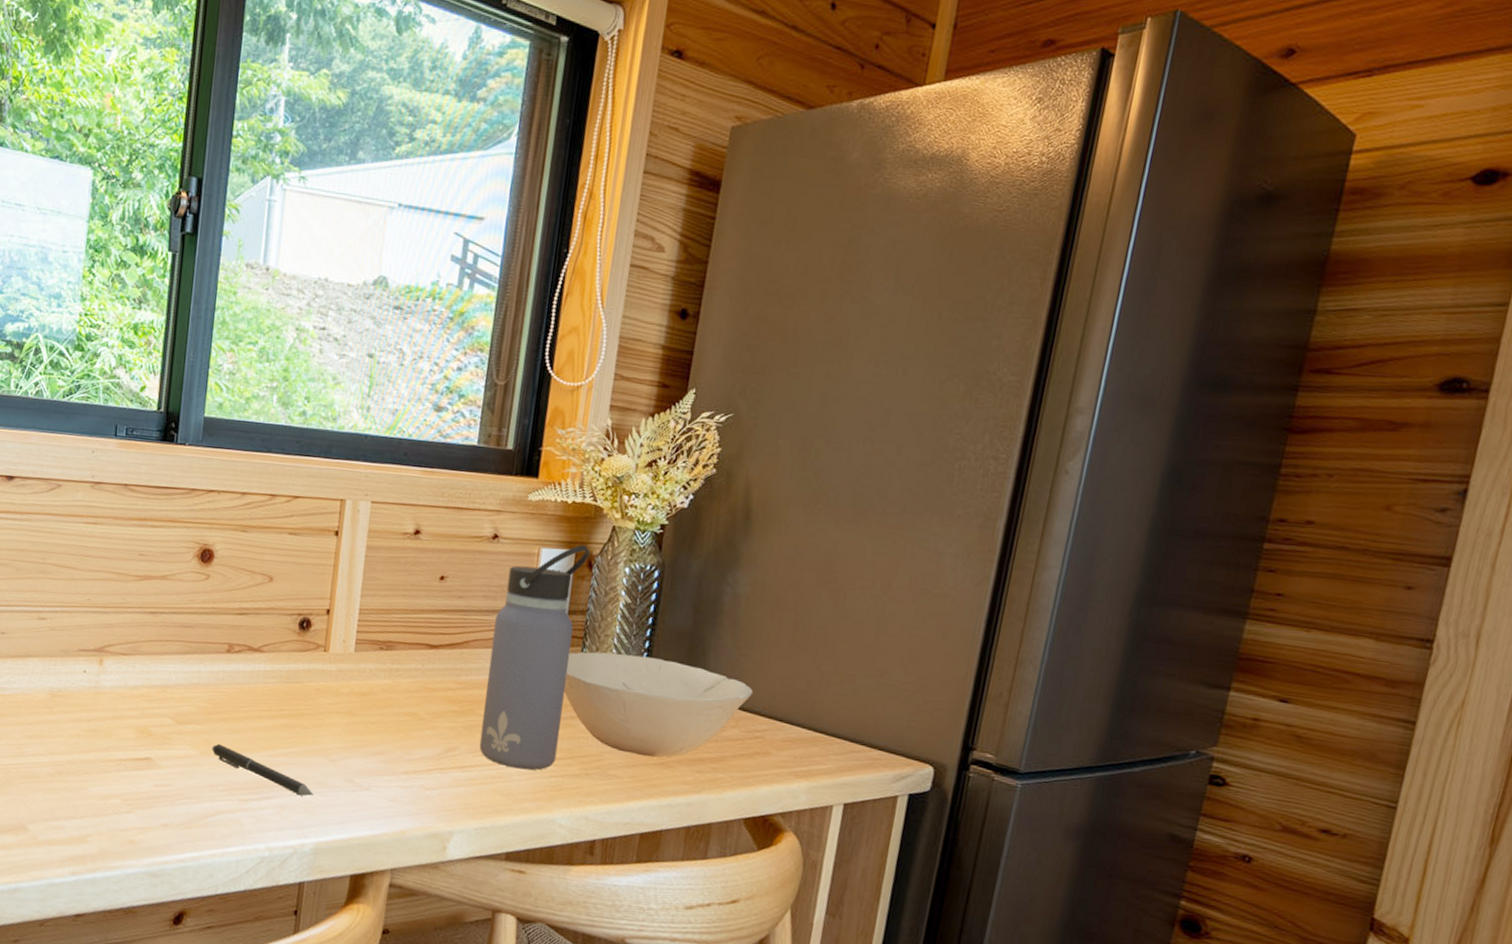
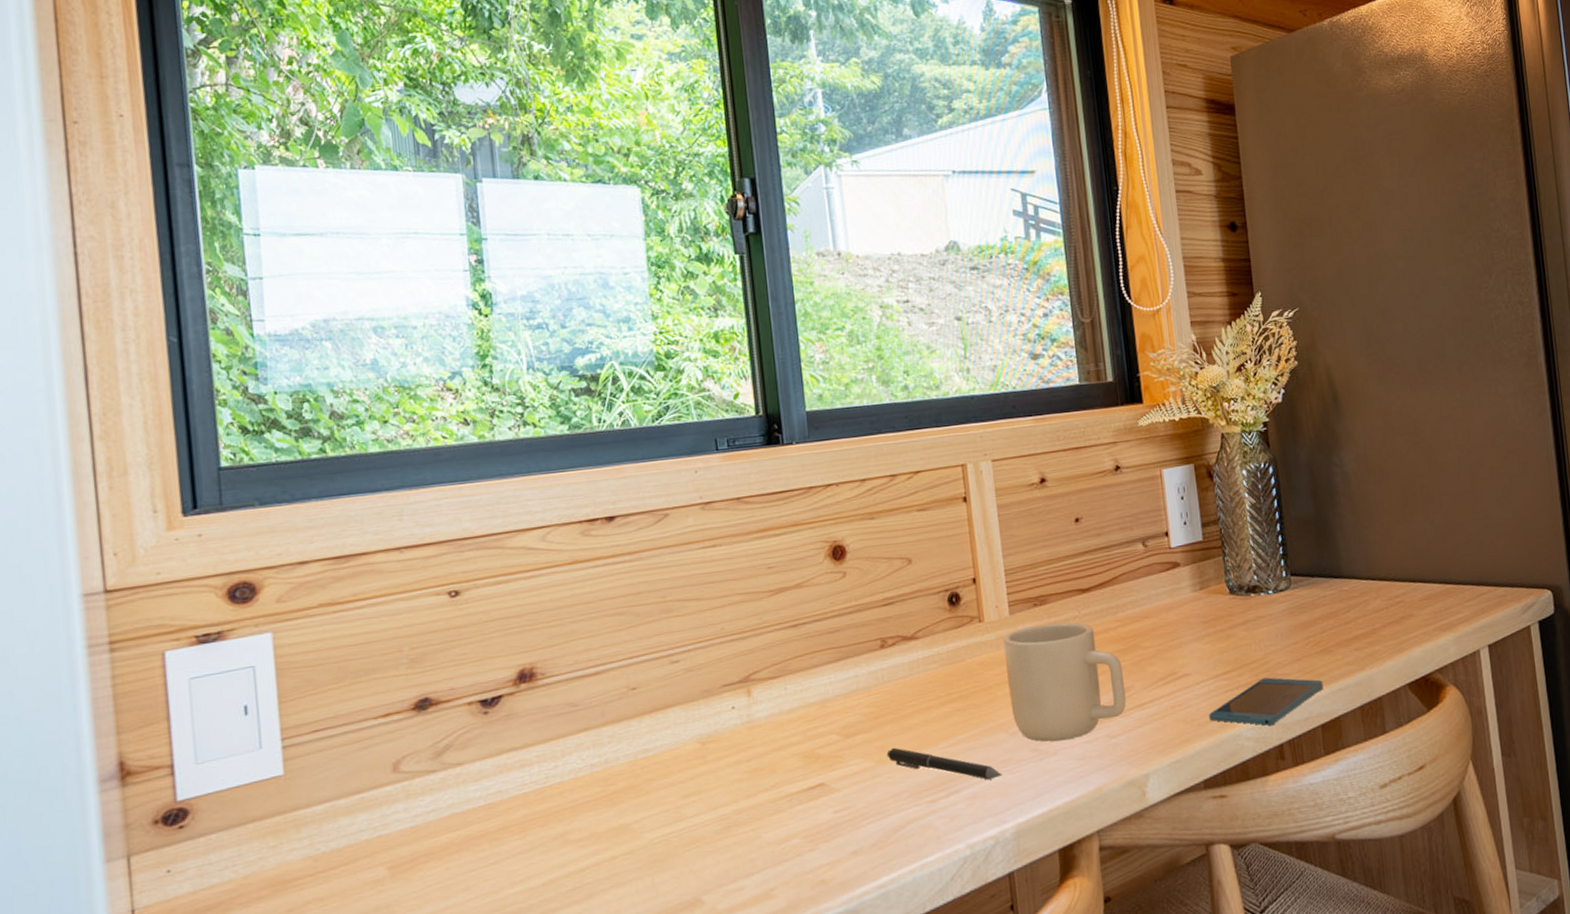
mug: none [336,667,453,781] -> present [1002,622,1127,742]
water bottle: present [479,545,591,770] -> none [1136,457,1227,693]
smartphone: none [527,773,654,820] -> present [1209,677,1324,726]
bowl: present [563,651,753,758] -> none [1212,549,1384,649]

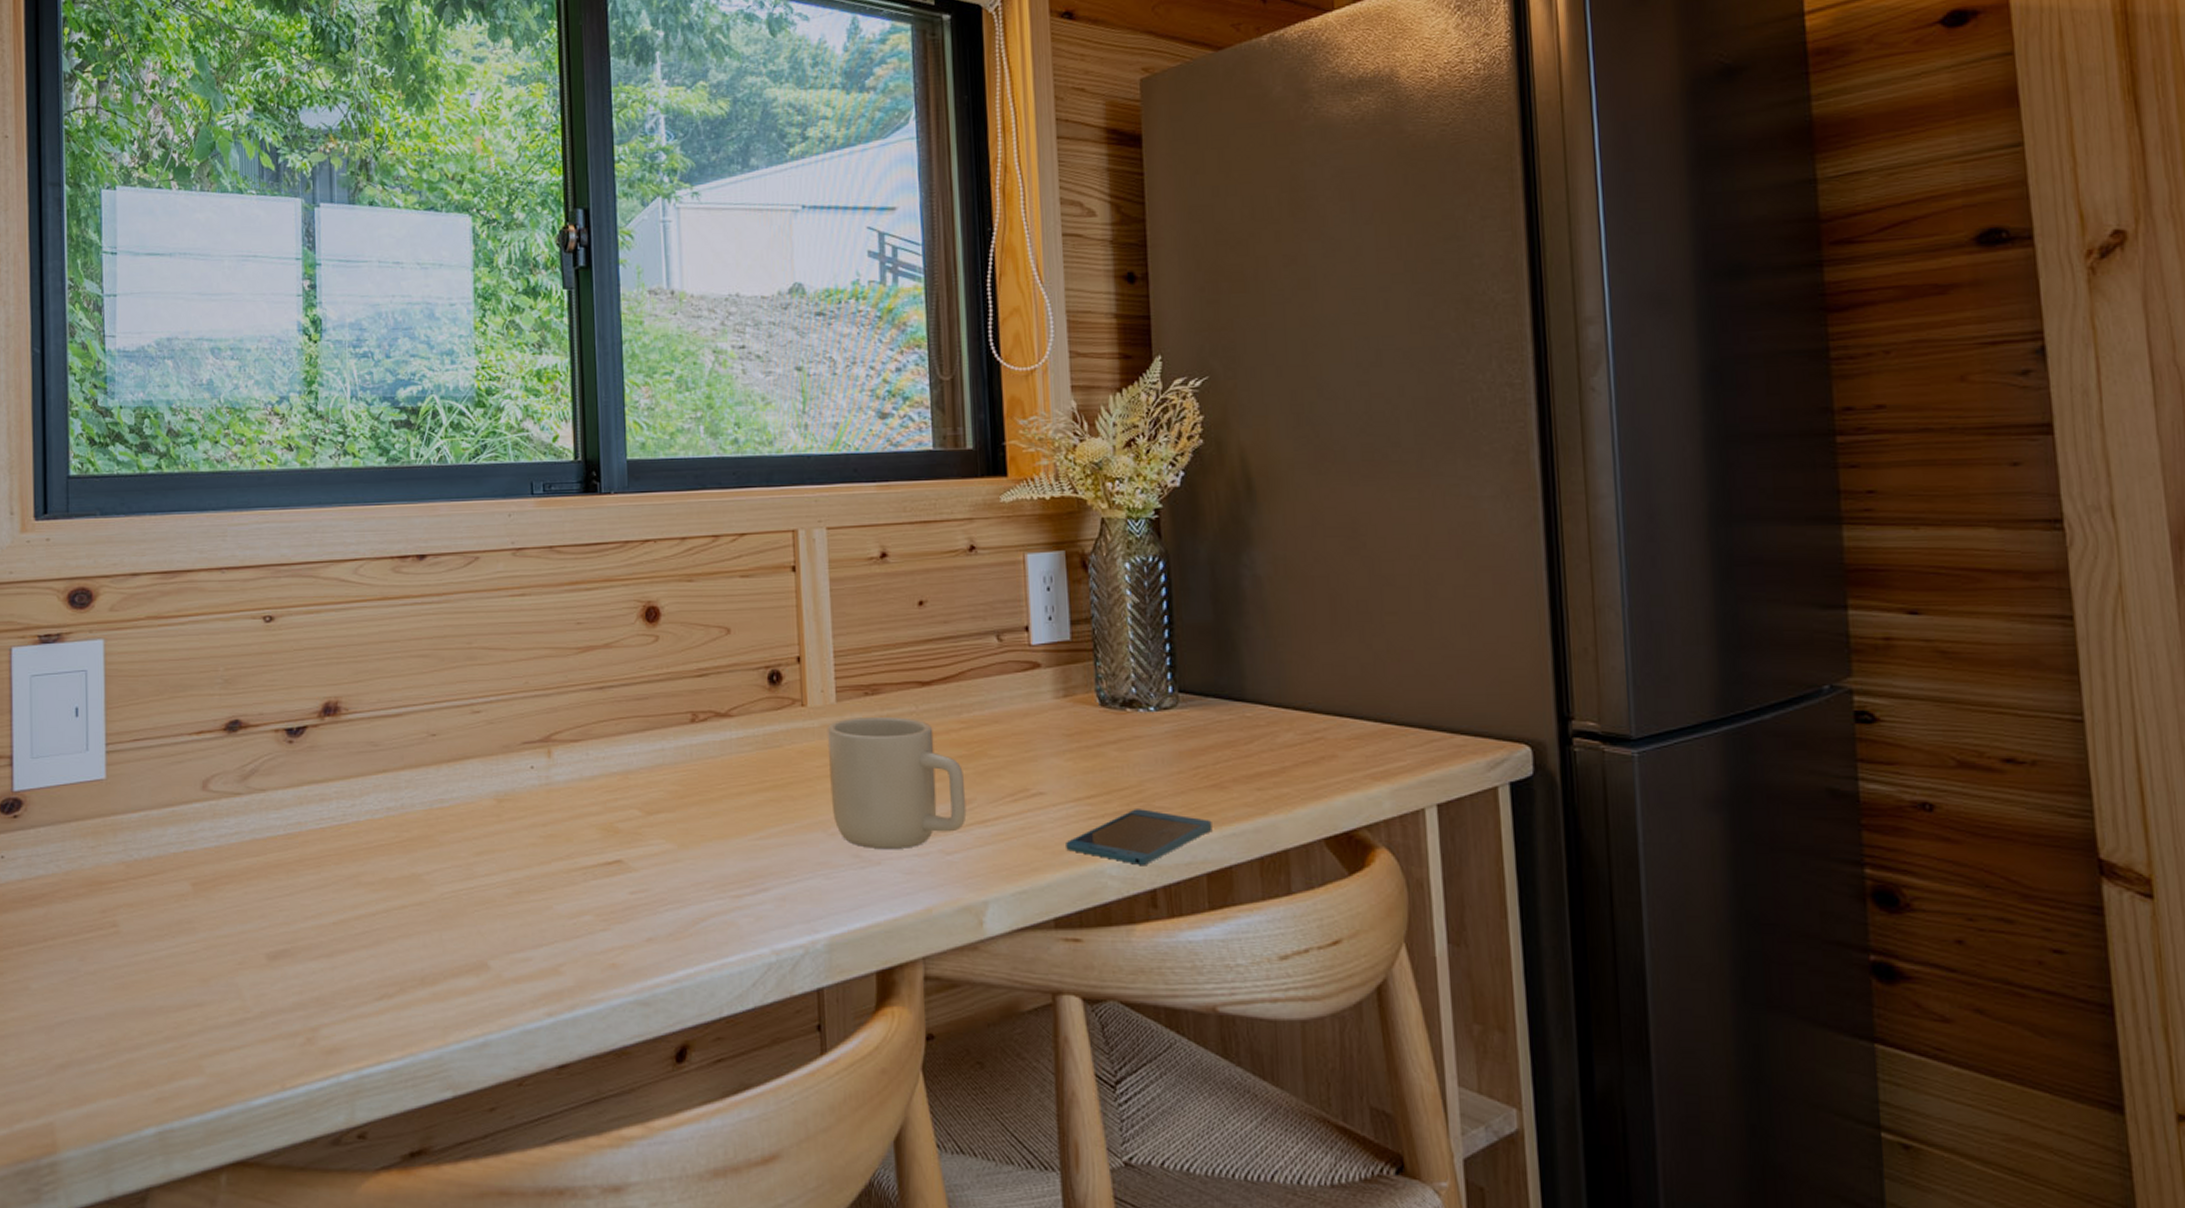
pen: present [886,747,1003,780] -> none [690,832,818,882]

